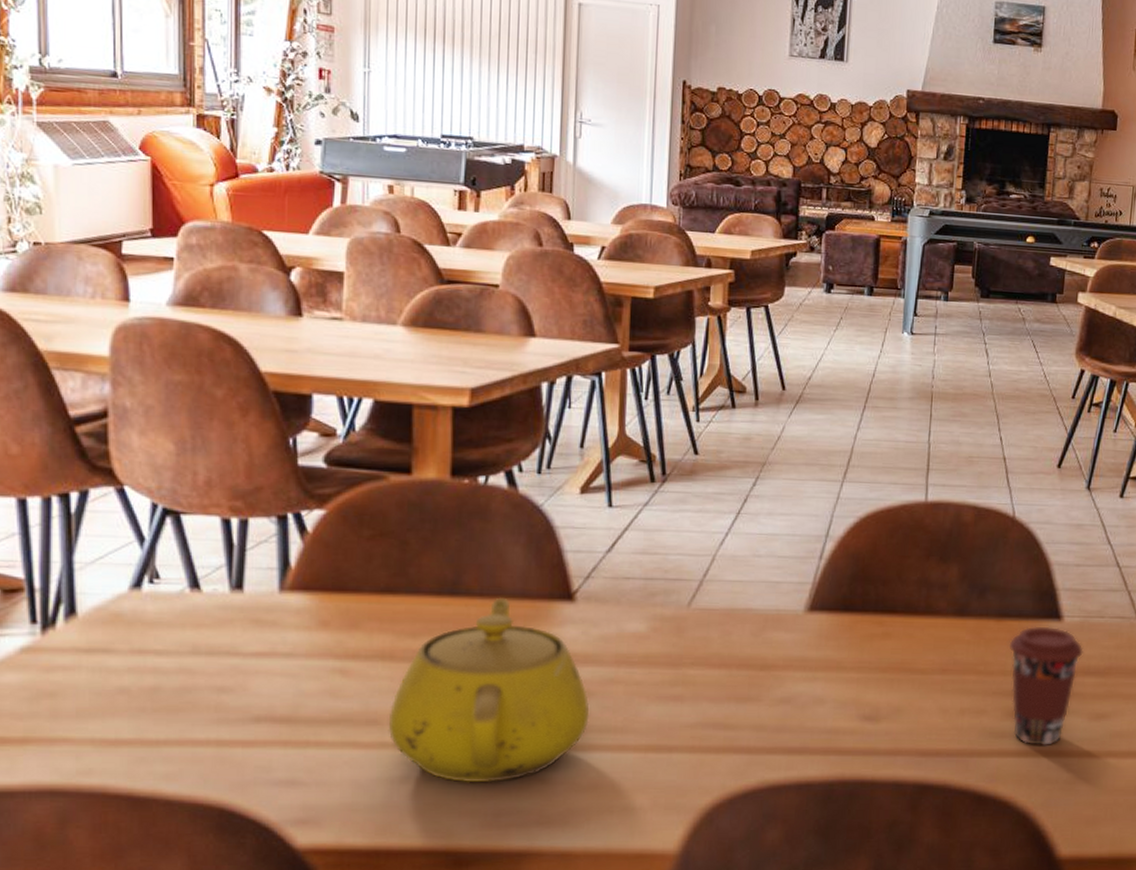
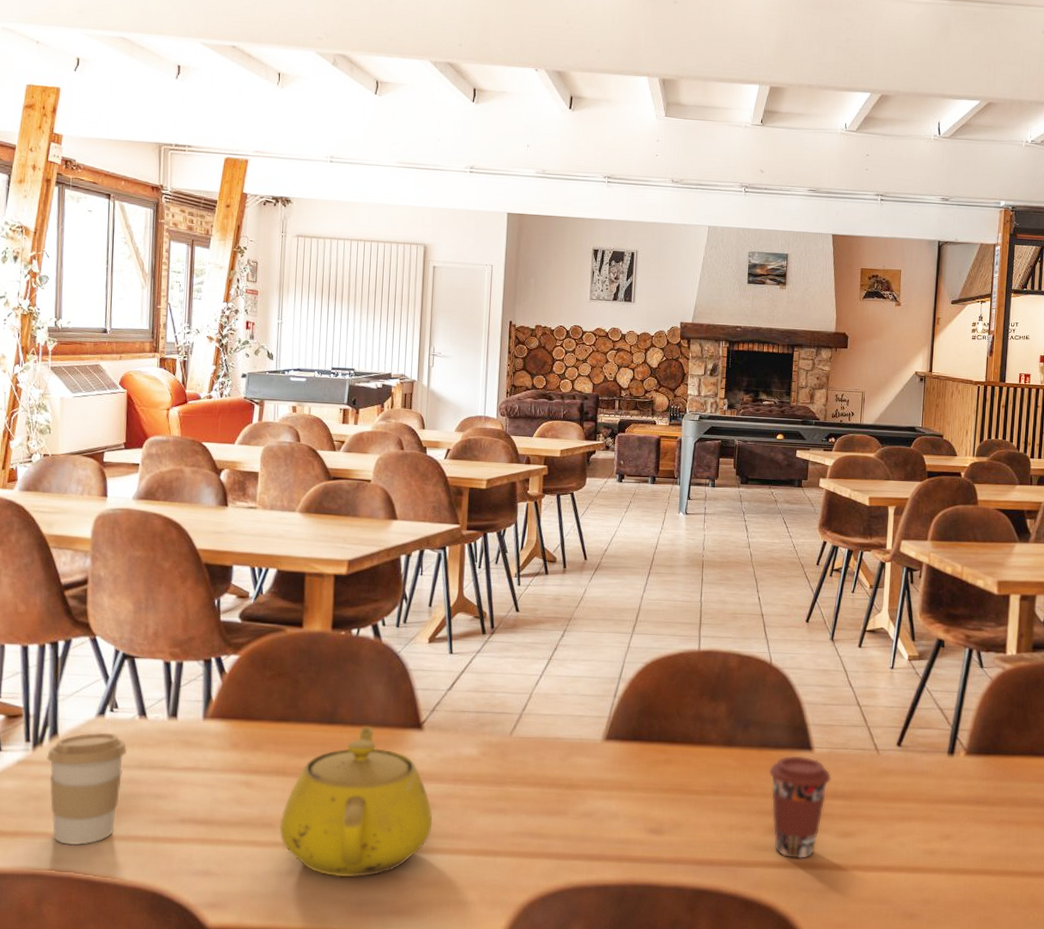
coffee cup: none [62,611,176,754] -> present [47,733,128,846]

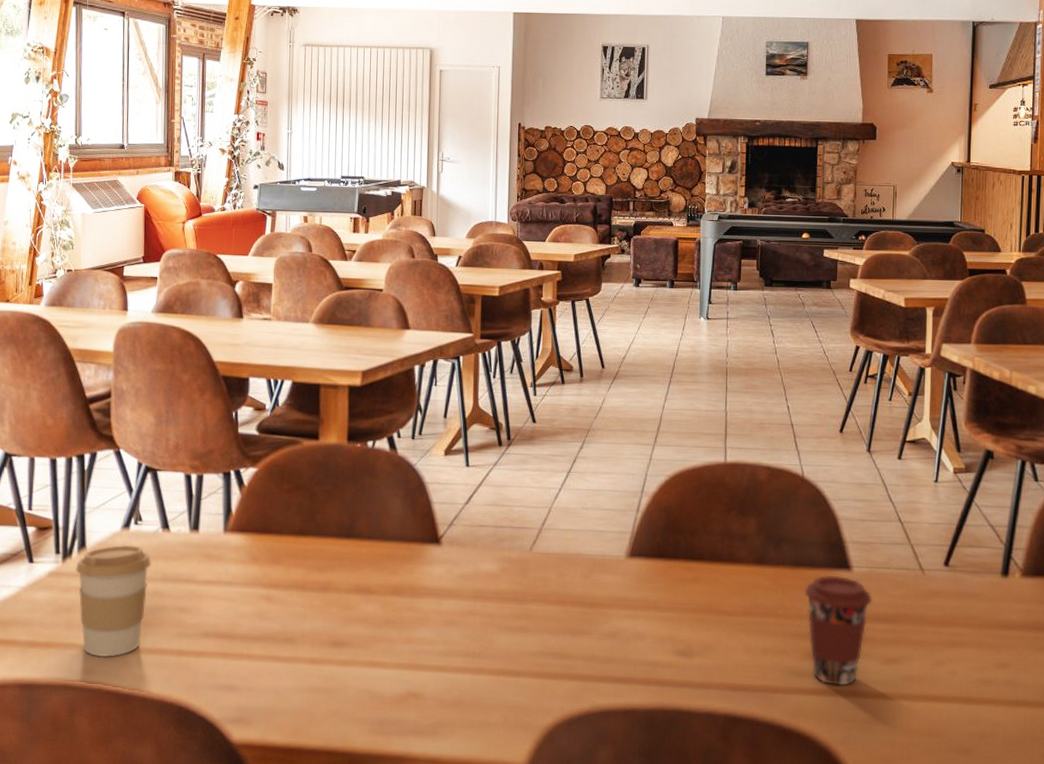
teapot: present [279,726,433,878] -> none [300,540,453,696]

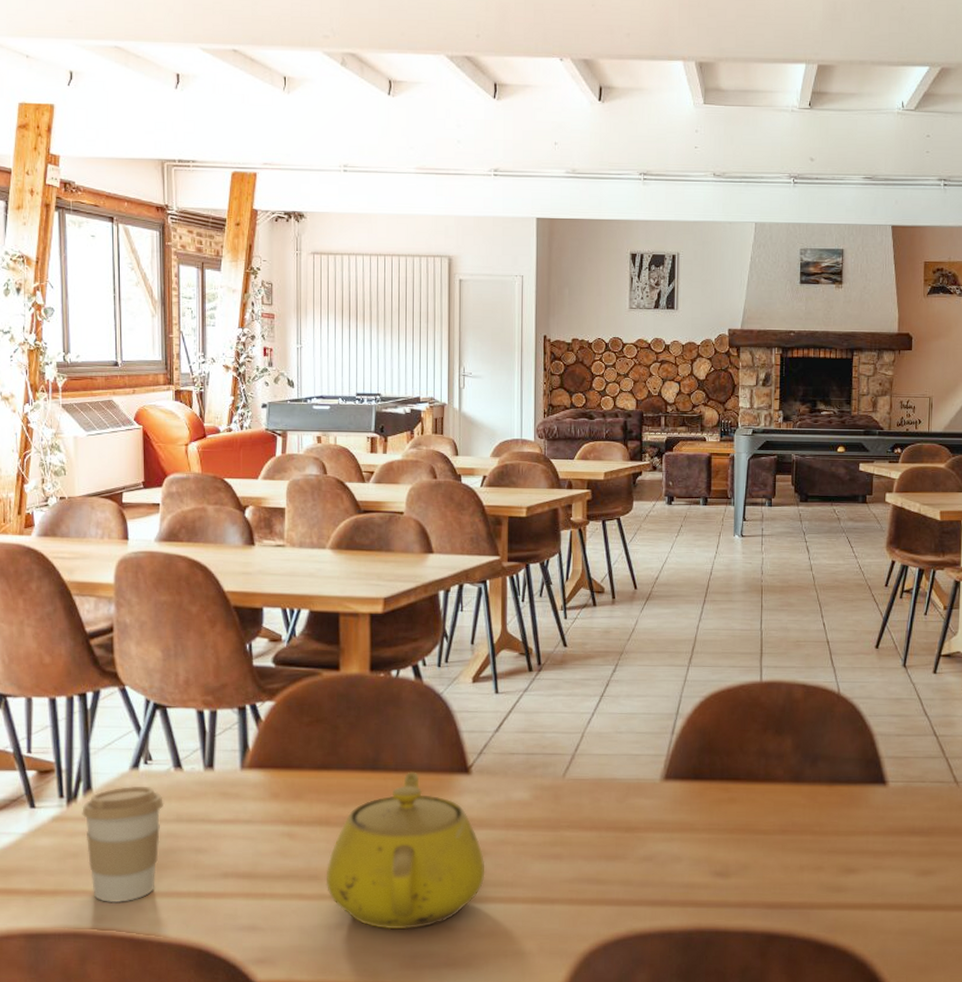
teapot: none [300,540,453,696] -> present [326,771,485,930]
coffee cup: present [804,574,872,687] -> none [840,790,908,900]

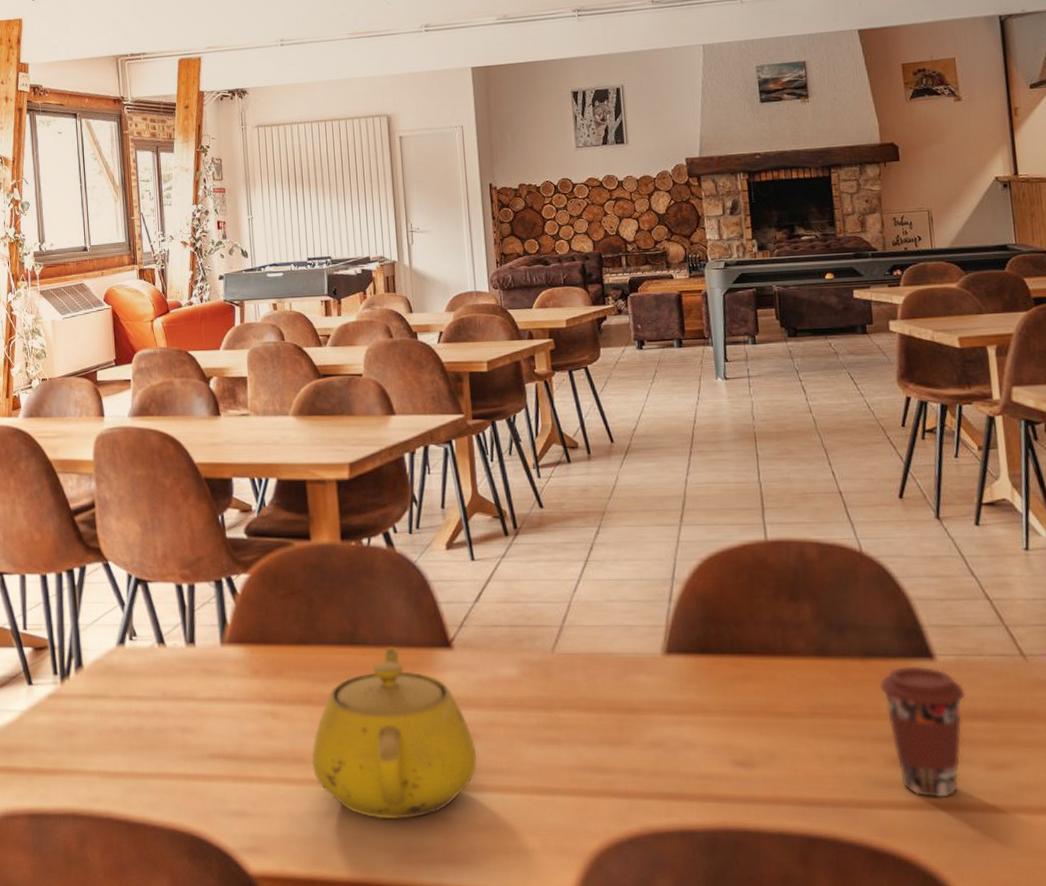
coffee cup: present [82,787,165,903] -> none [75,663,151,784]
coffee cup: none [840,790,908,900] -> present [879,665,966,799]

